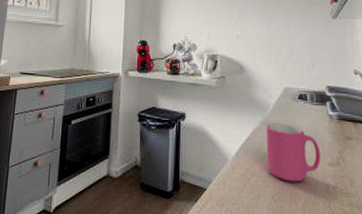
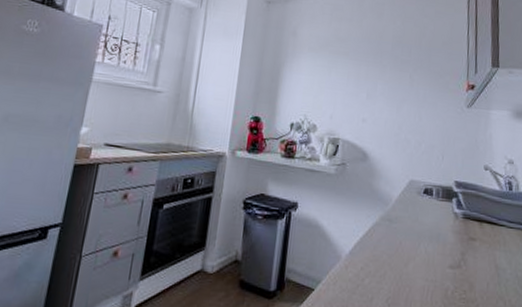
mug: present [266,123,321,182] -> none [384,219,442,285]

